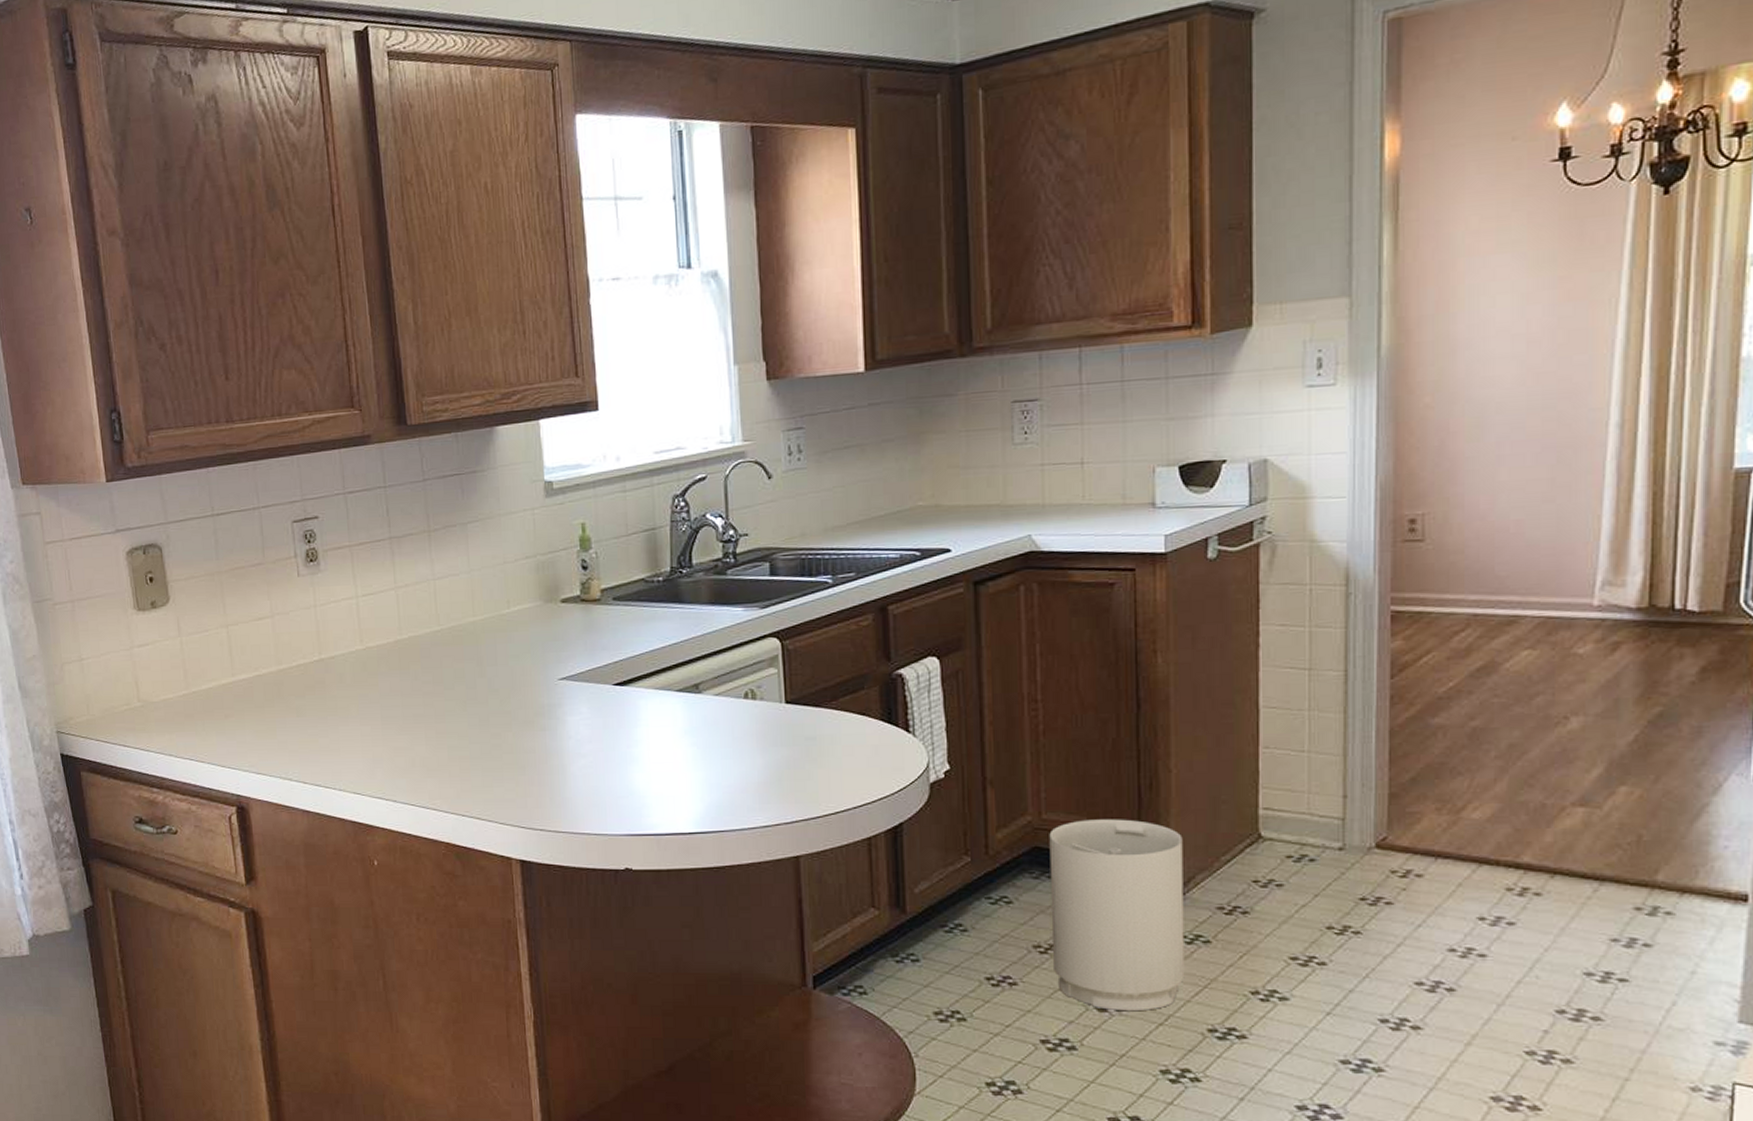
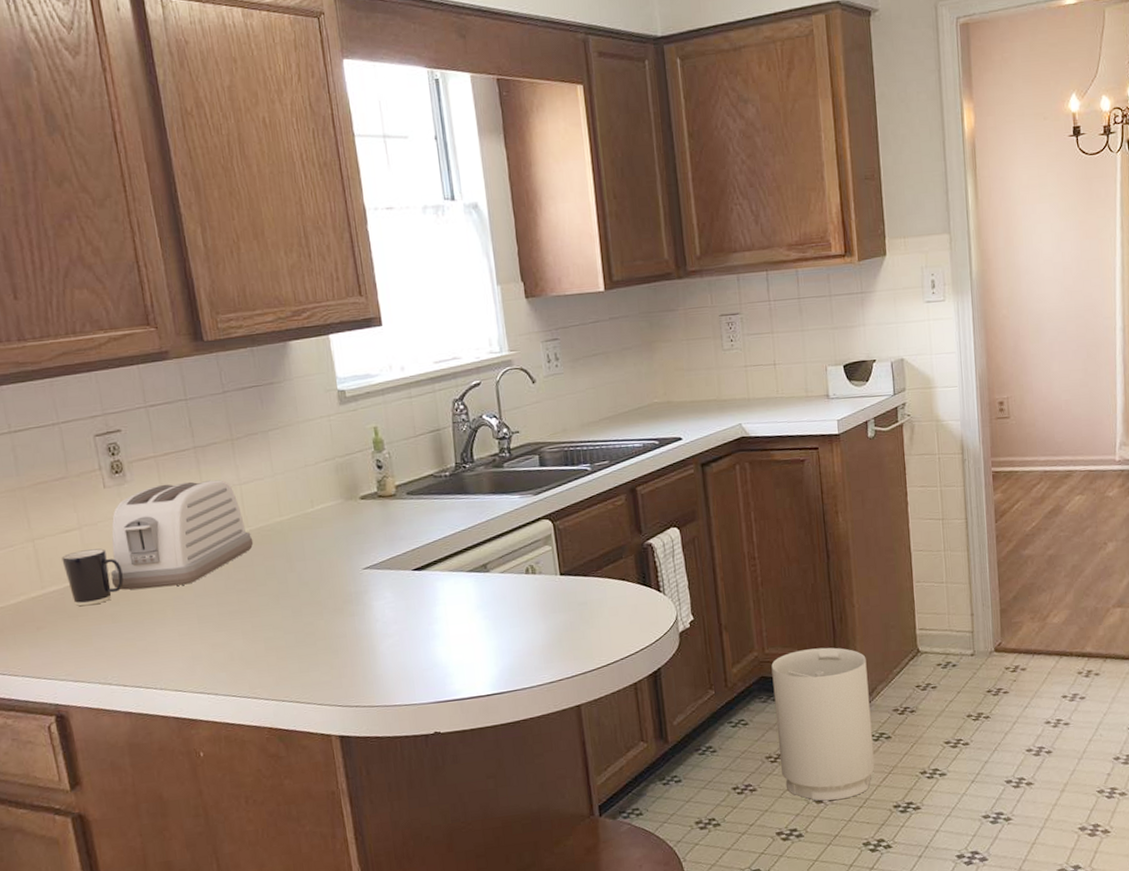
mug: none [253,639,311,697] -> present [61,548,124,607]
toaster: none [298,573,444,684] -> present [111,479,254,590]

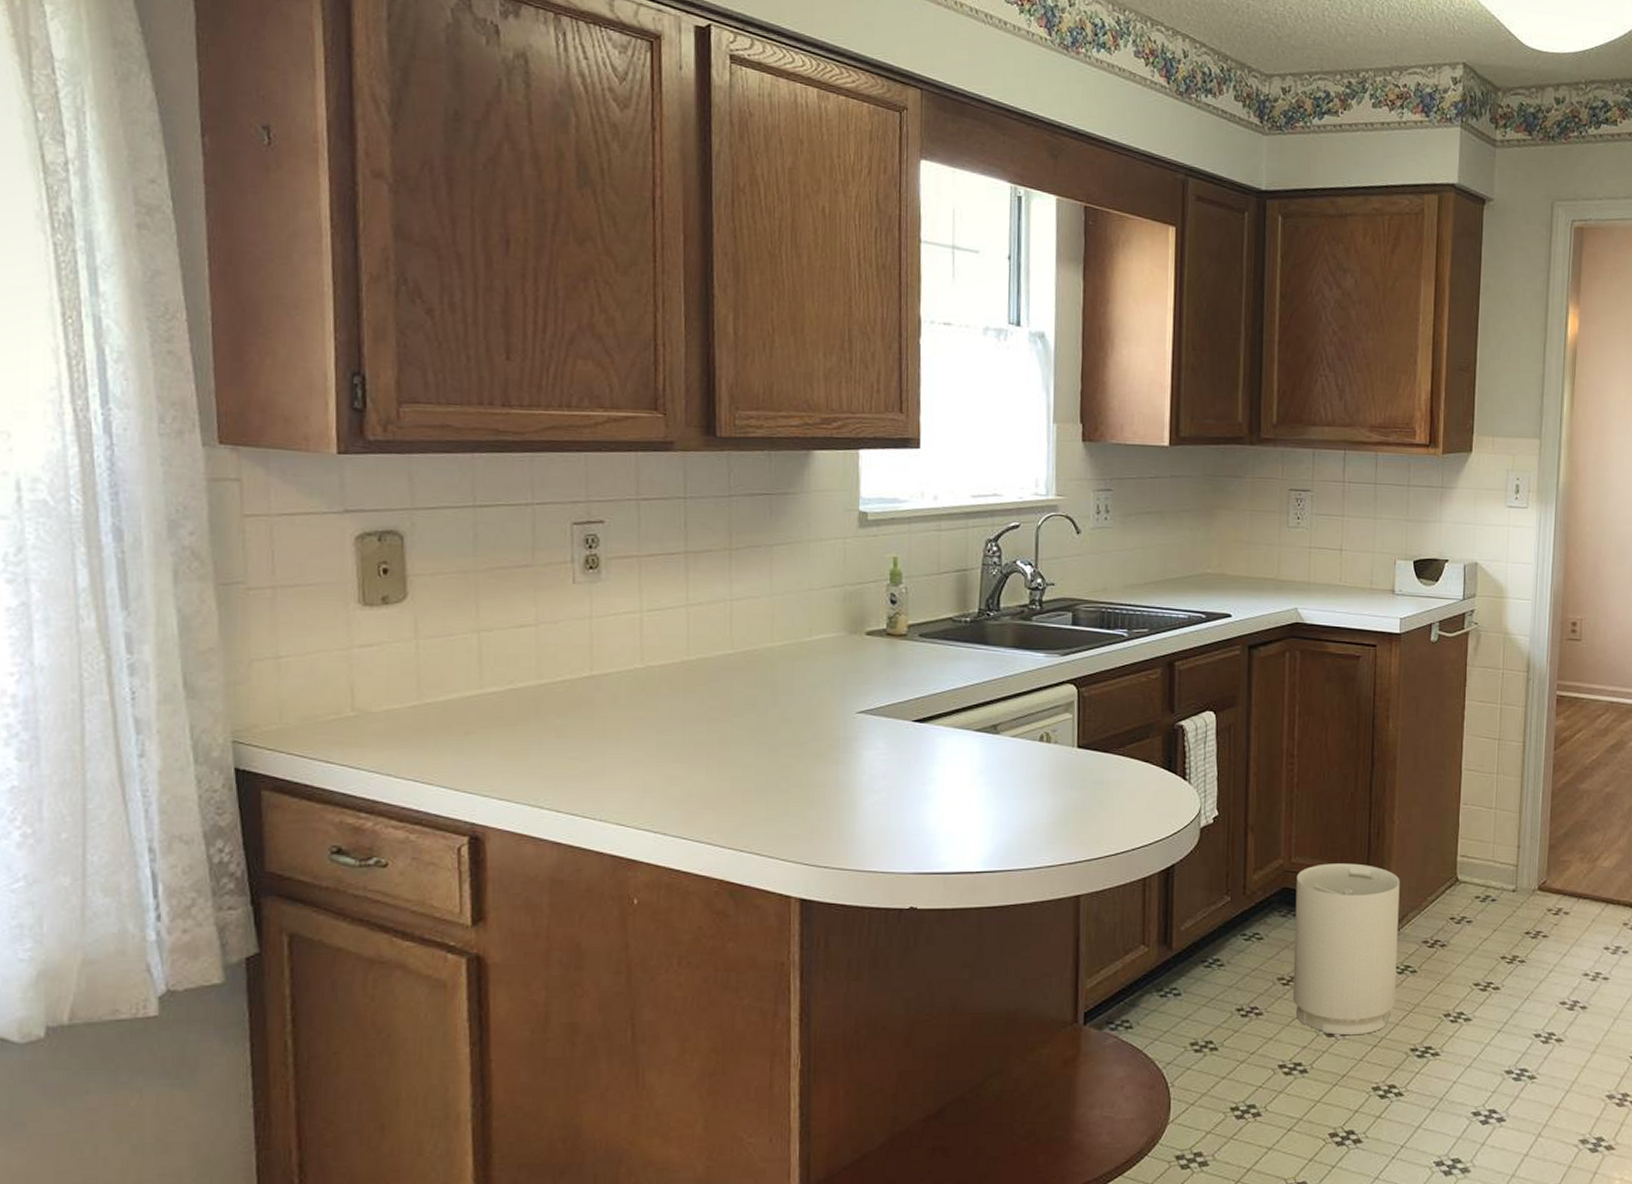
mug: present [61,548,124,607] -> none [509,650,578,715]
toaster: present [111,479,254,590] -> none [563,588,736,705]

